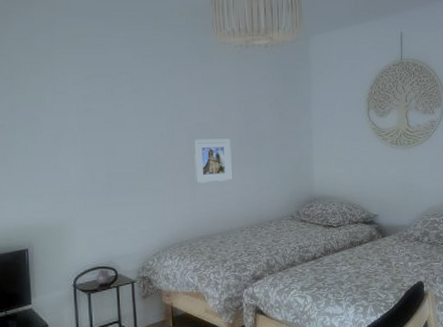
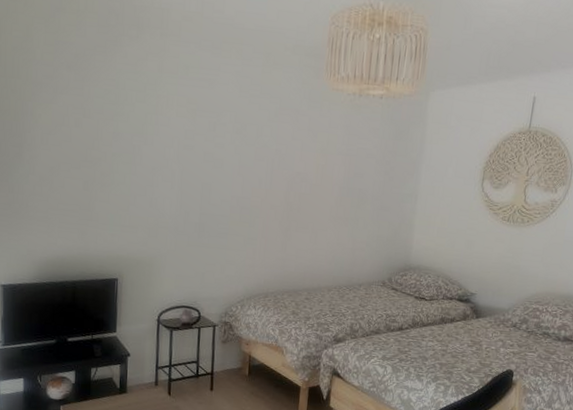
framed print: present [194,138,232,183] -> none [288,189,329,237]

